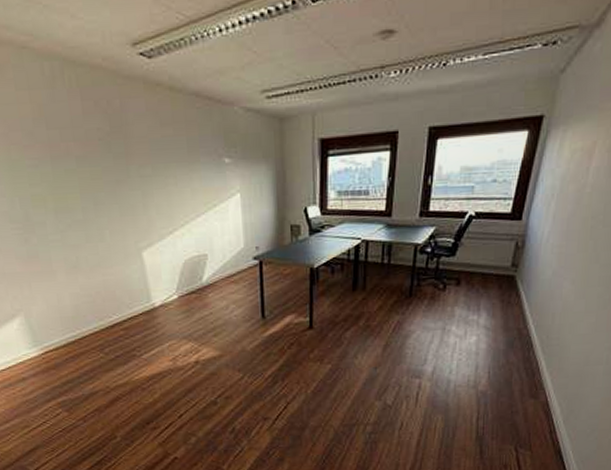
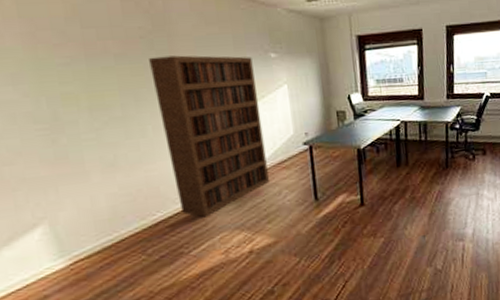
bookcase: none [107,158,217,324] -> present [149,55,269,218]

